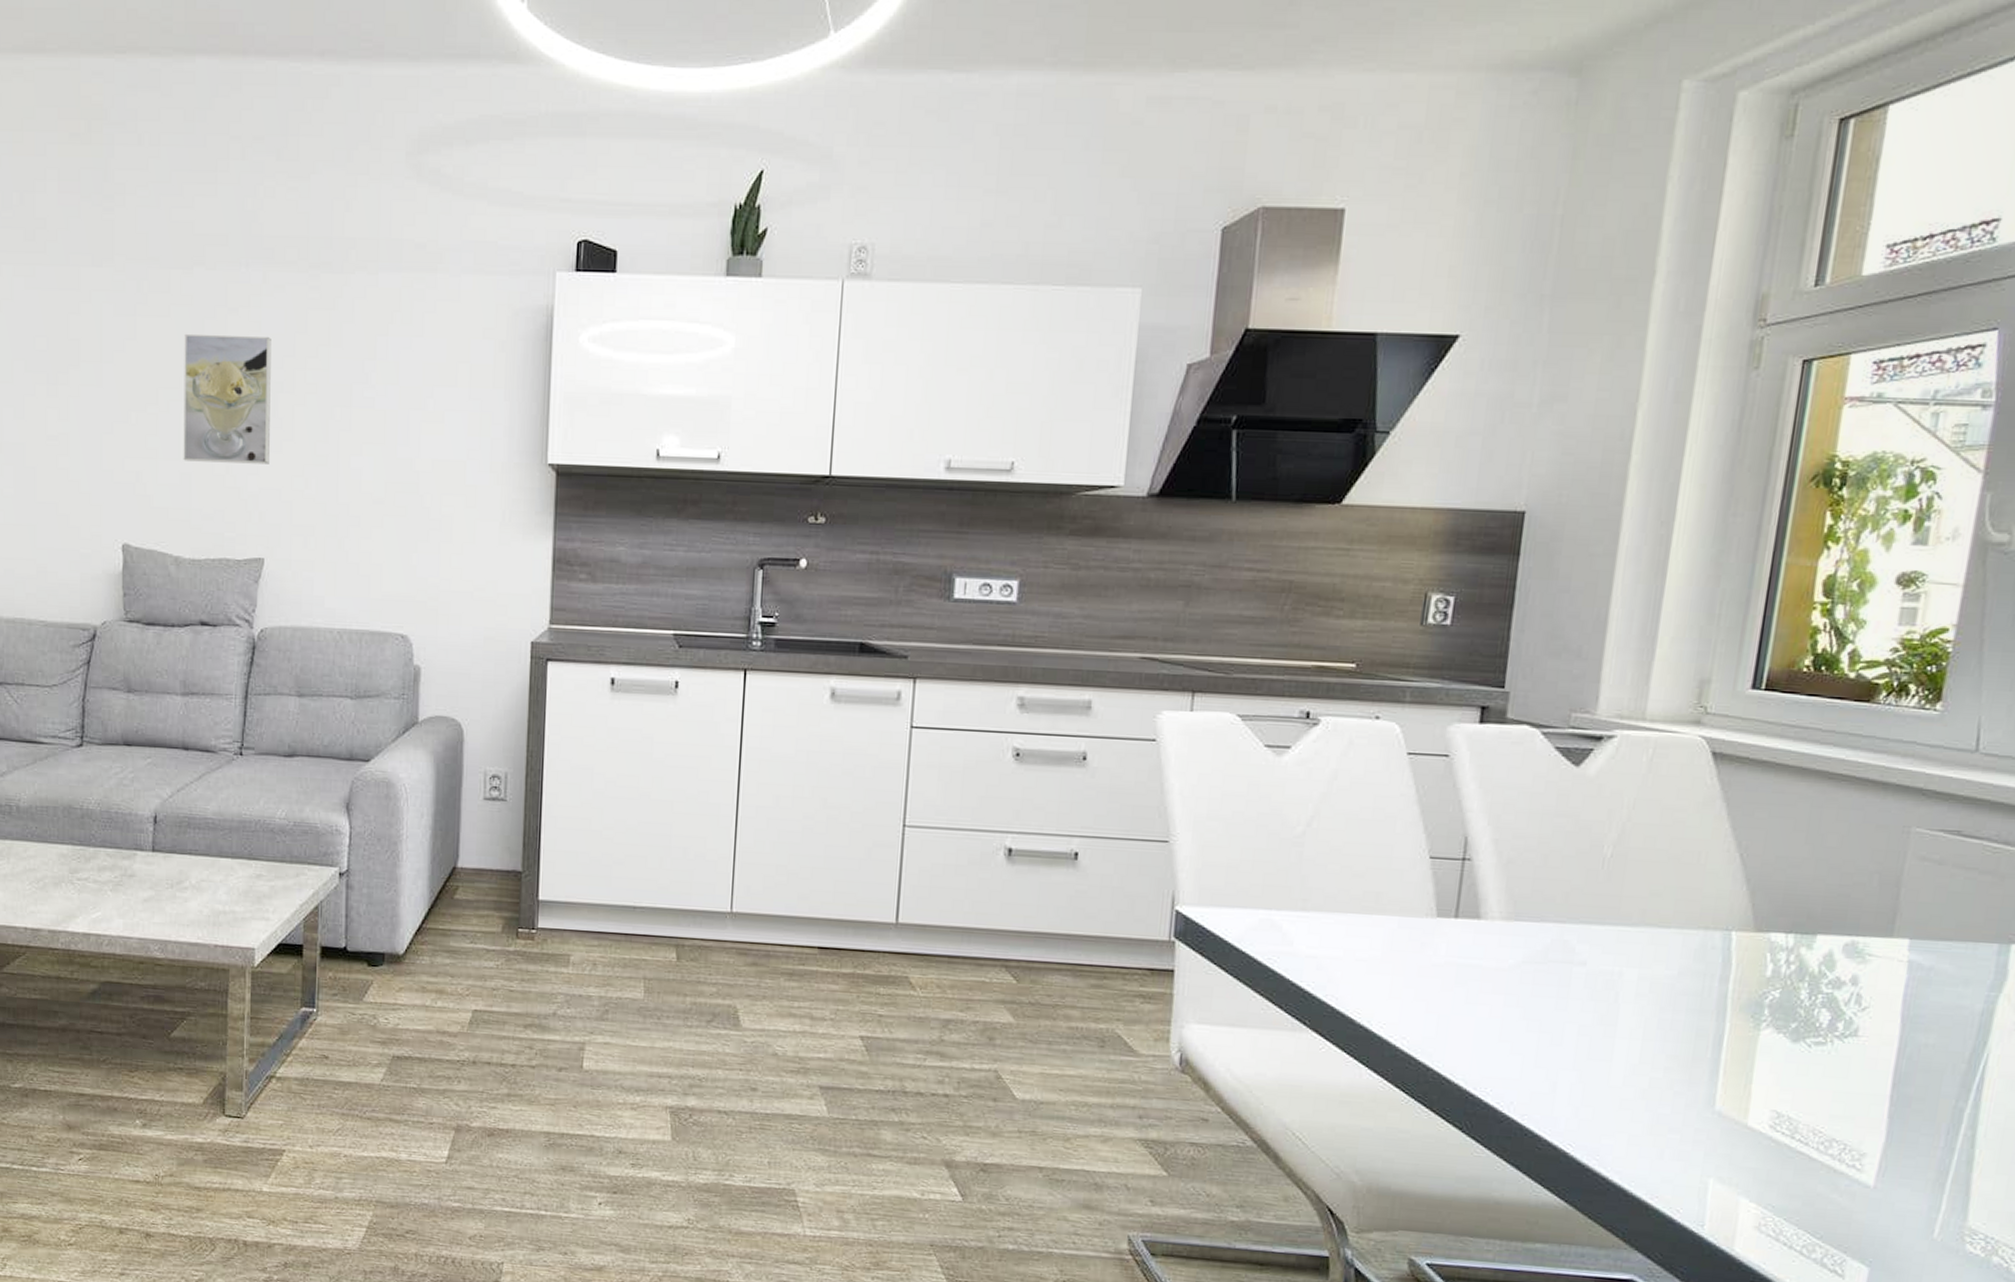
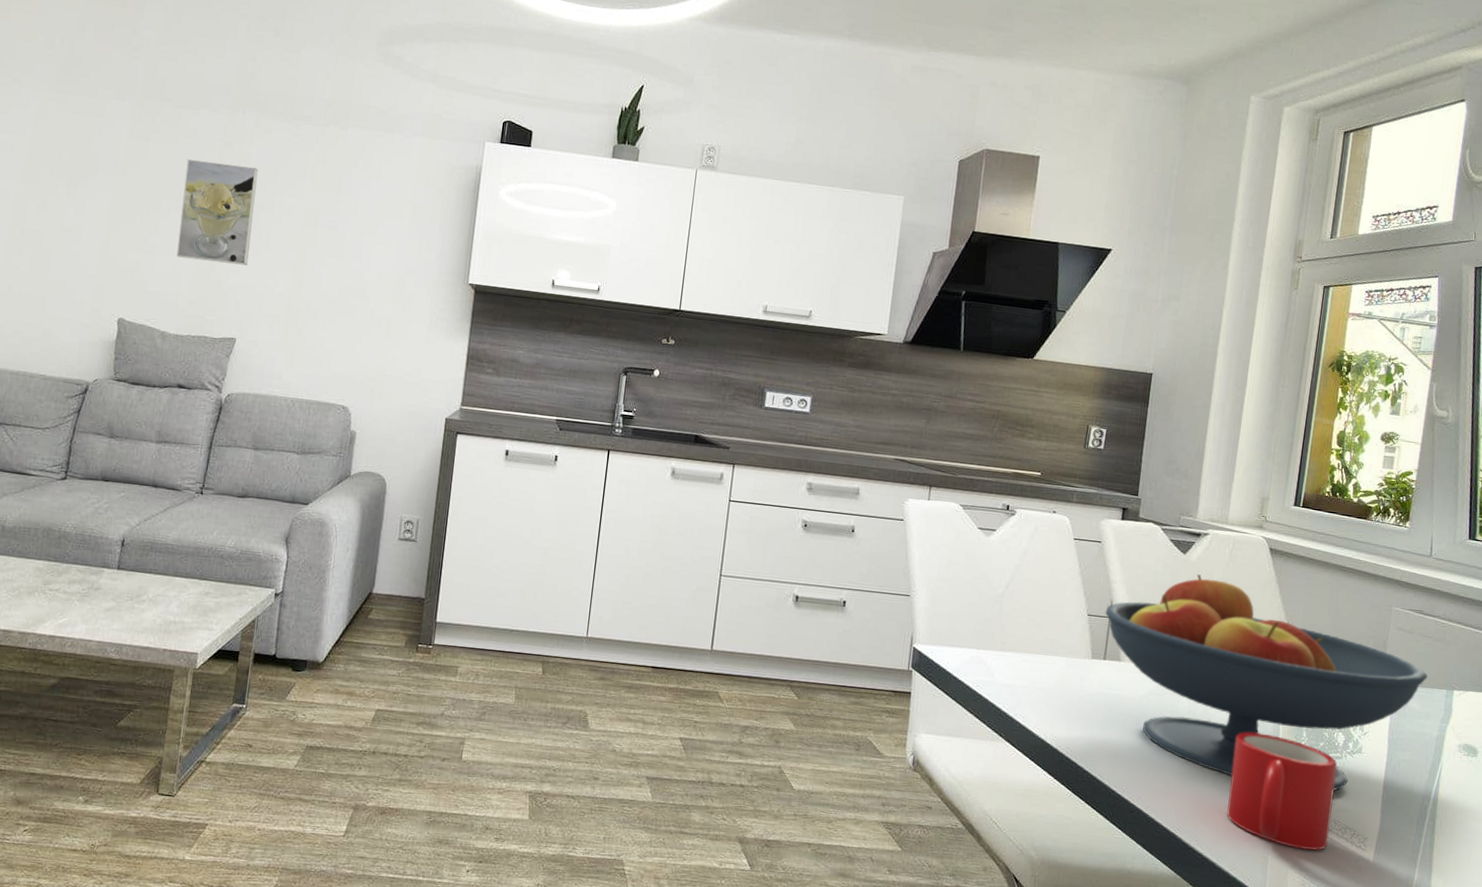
fruit bowl: none [1456,794,1968,1089] -> present [1105,574,1428,791]
mug: none [1644,1011,1819,1172] -> present [1227,732,1338,851]

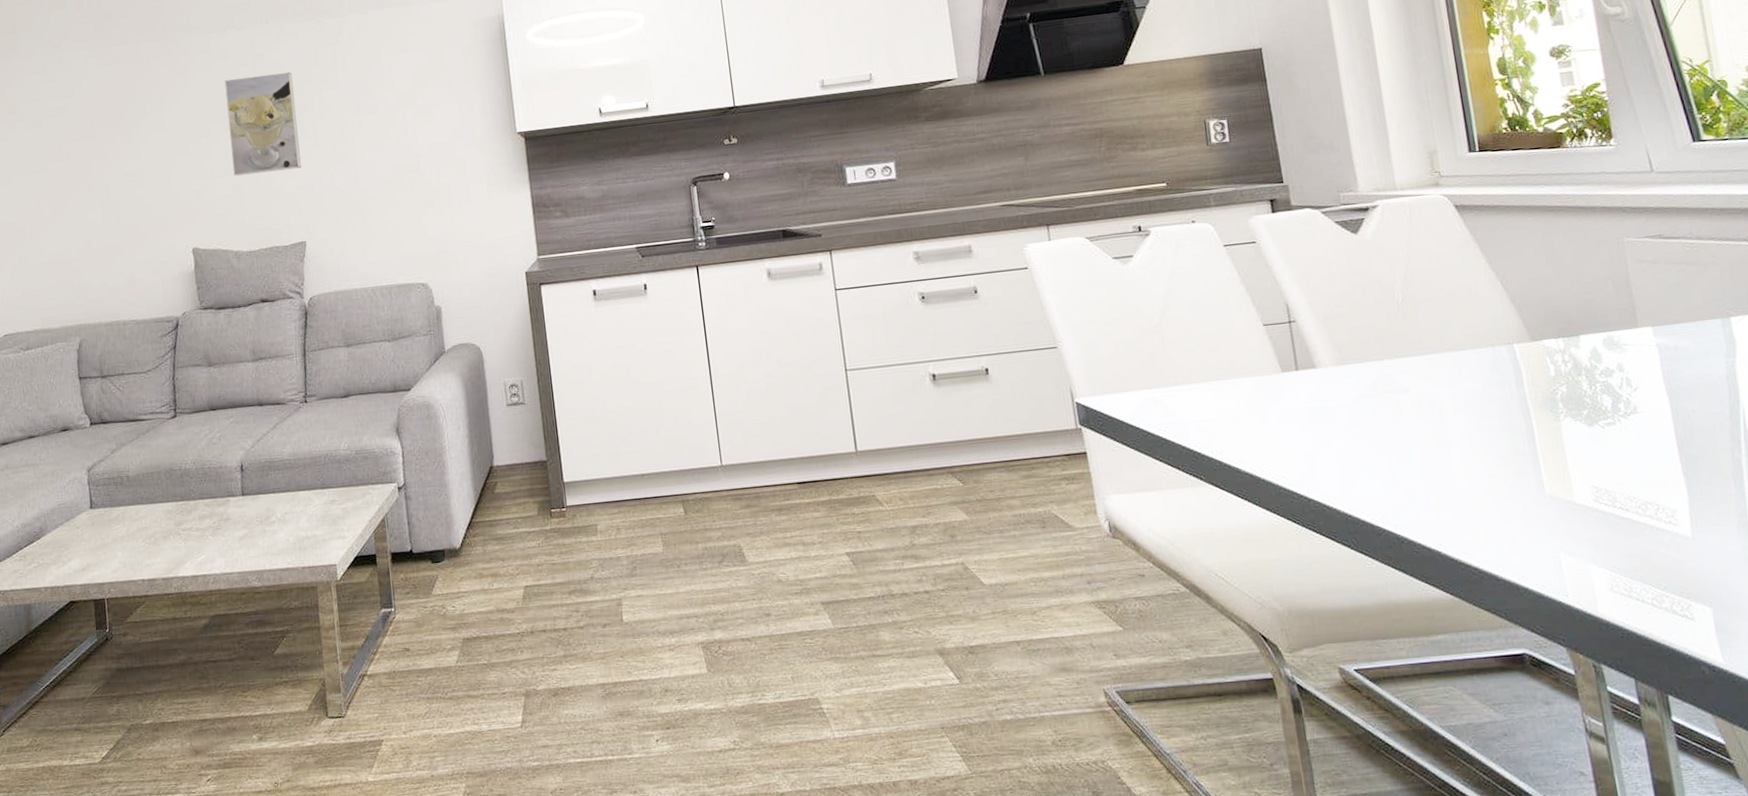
fruit bowl: present [1105,574,1428,791] -> none [1282,252,1692,472]
mug: present [1227,732,1338,851] -> none [1478,413,1629,540]

